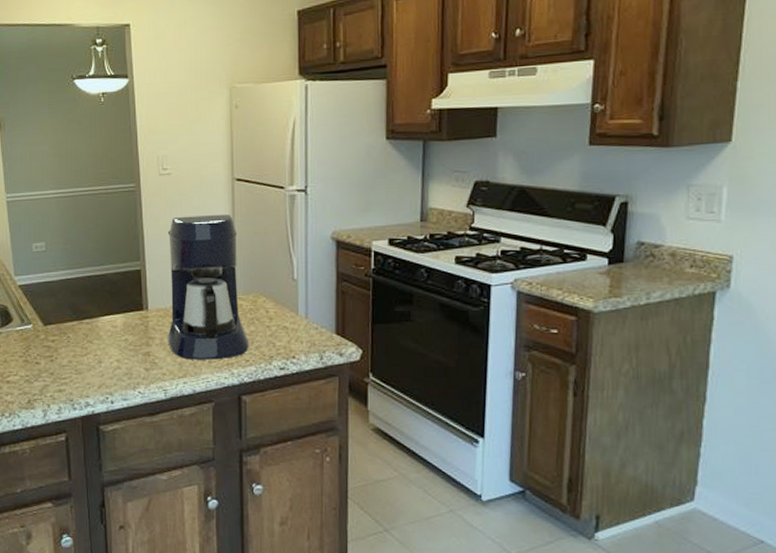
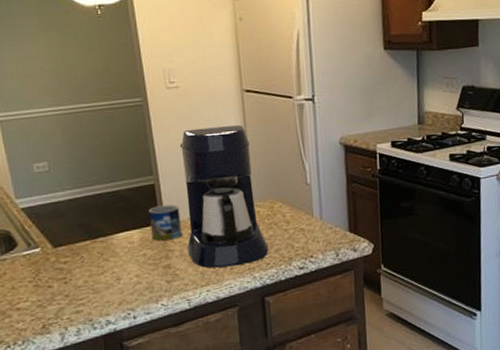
mug: none [133,292,164,327] -> present [148,204,182,241]

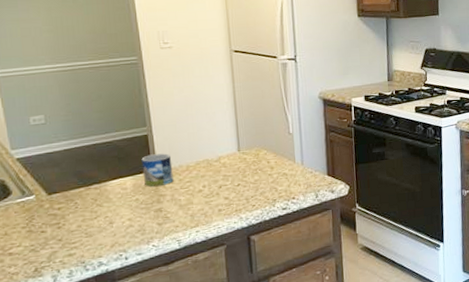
coffee maker: present [179,124,269,268] -> none [172,81,255,211]

